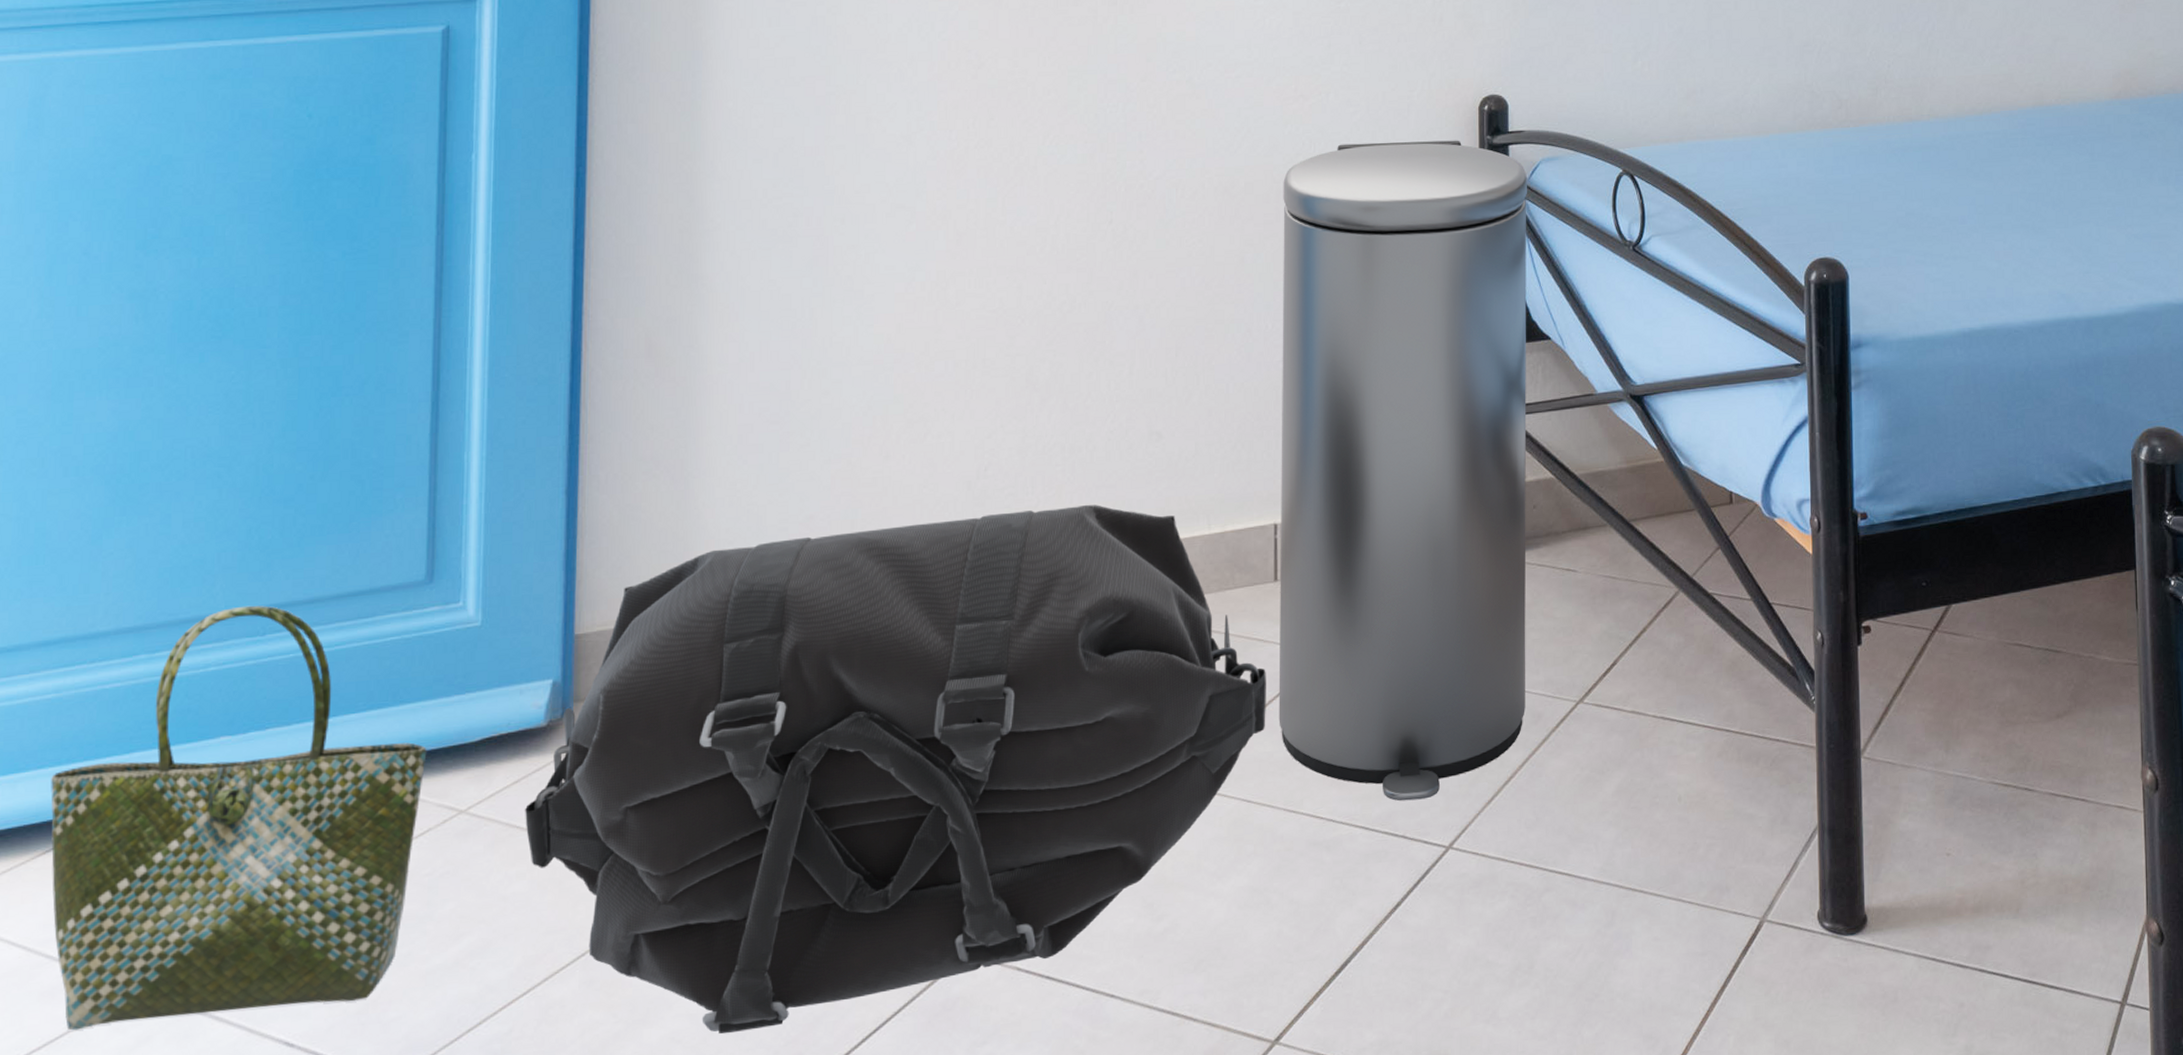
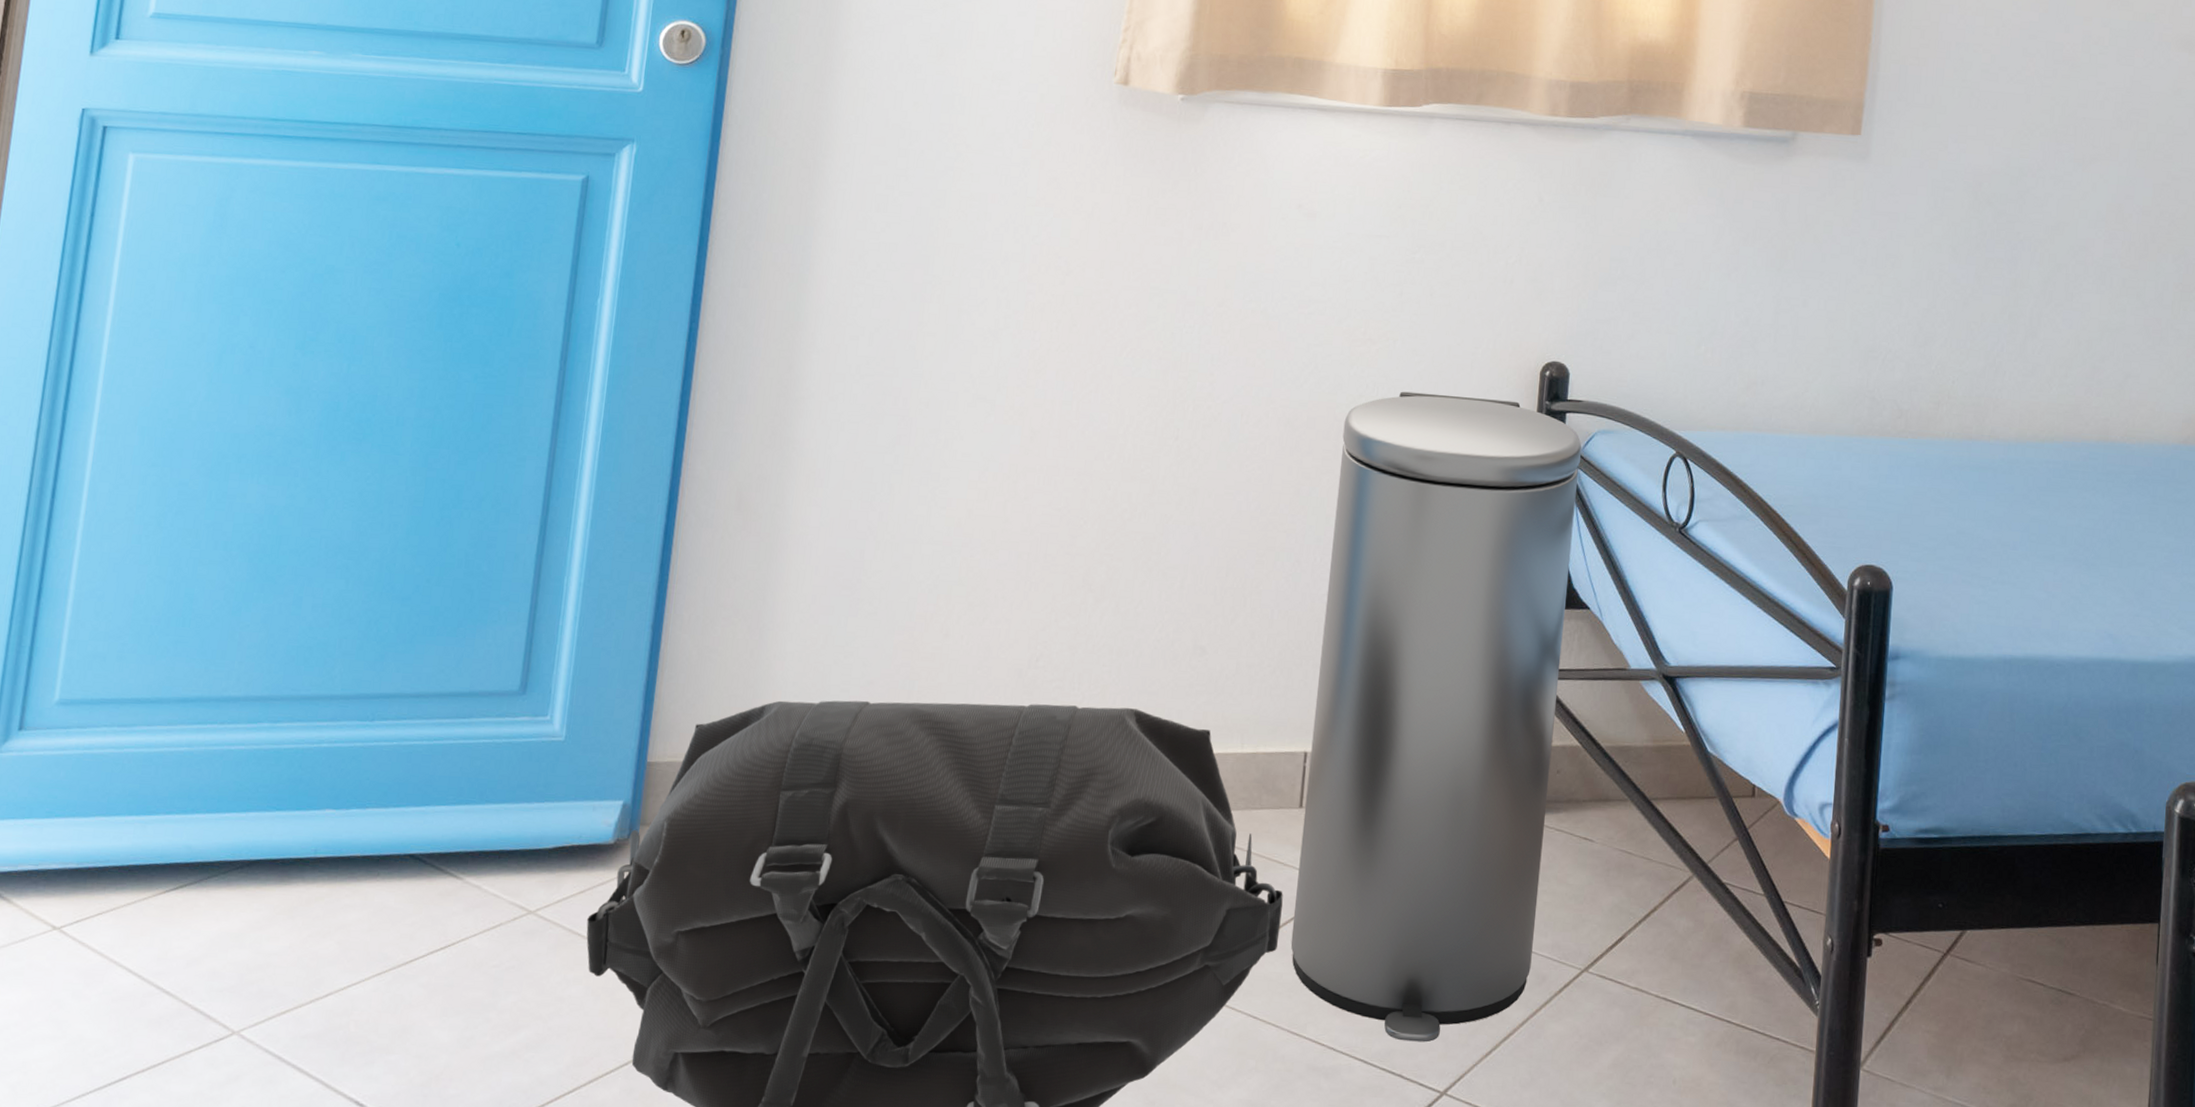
shopping bag: present [51,605,427,1031] -> none [166,691,506,1073]

